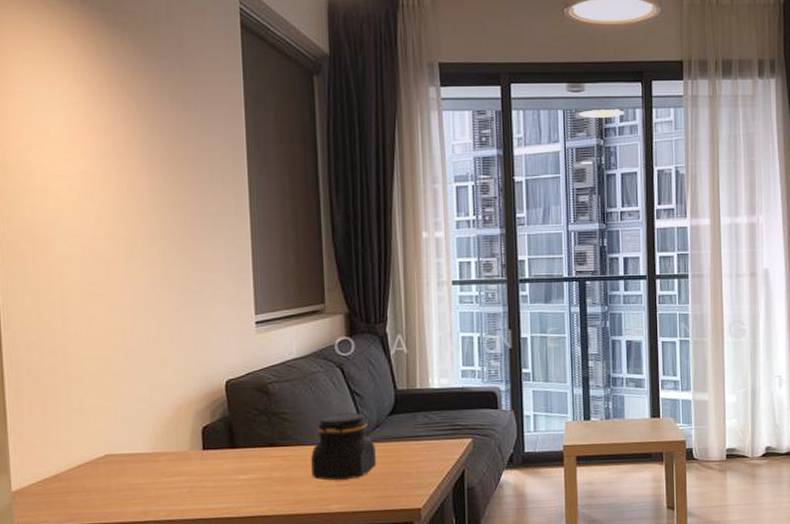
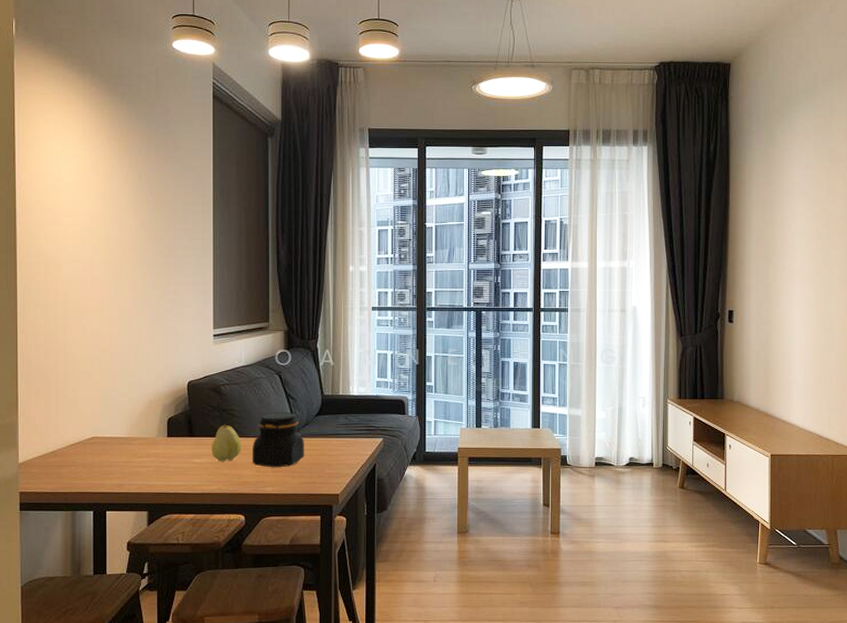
fruit: none [258,429,297,477] -> present [211,423,241,462]

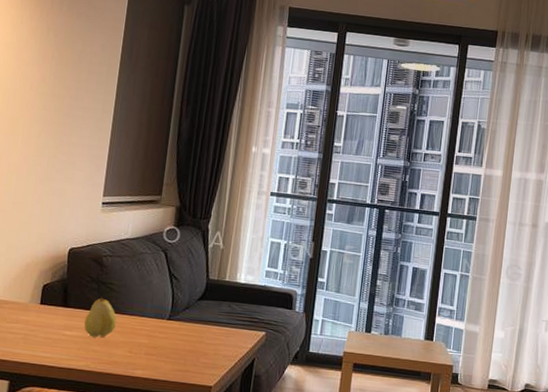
jar: present [252,411,304,468] -> none [125,291,183,351]

